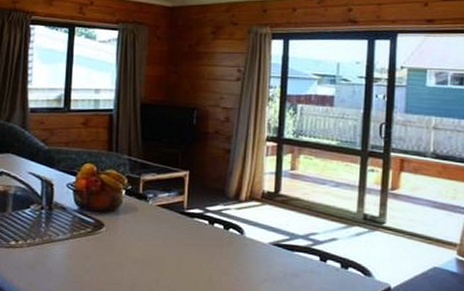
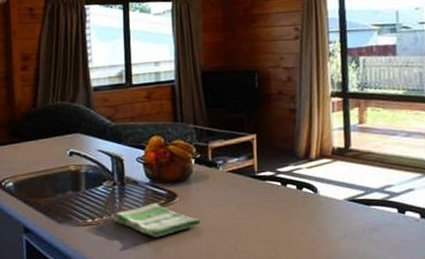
dish towel: none [36,231,126,266] -> present [112,203,201,237]

